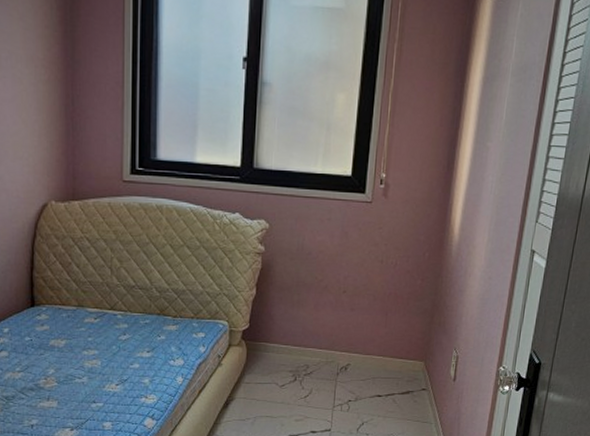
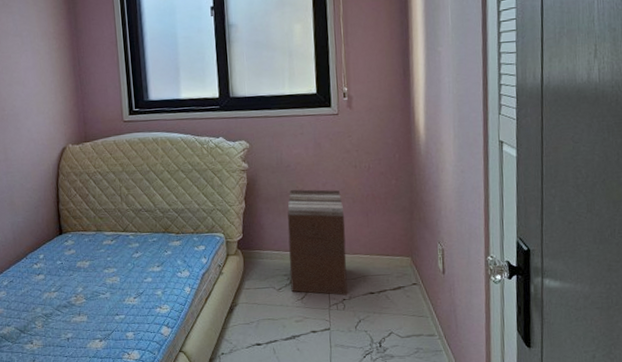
nightstand: none [295,280,363,397] -> present [287,189,348,296]

